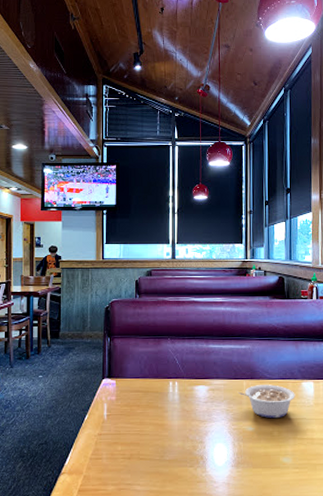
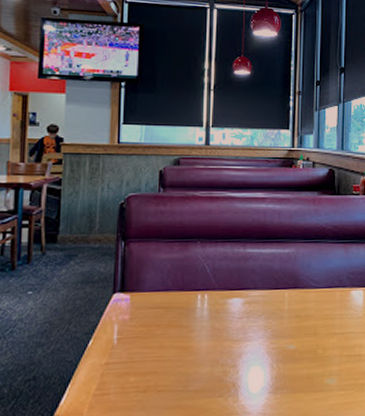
legume: present [238,384,295,419] -> none [279,294,343,334]

